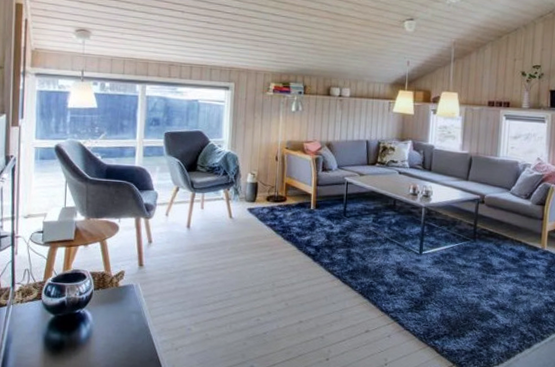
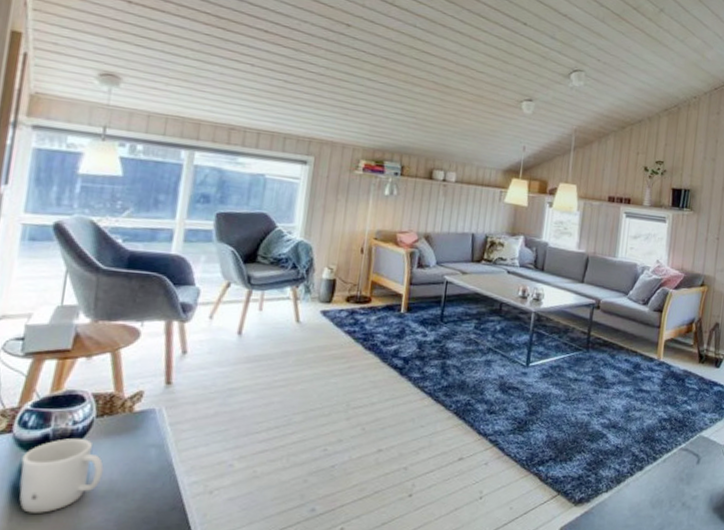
mug: none [49,305,102,358] -> present [19,438,104,513]

